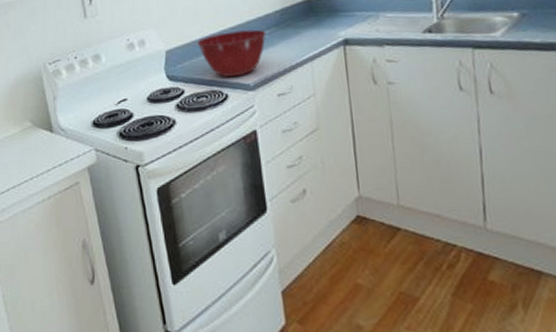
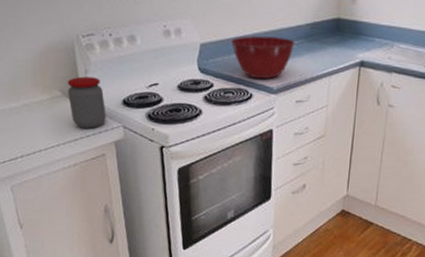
jar: none [37,102,77,157] -> present [67,76,106,129]

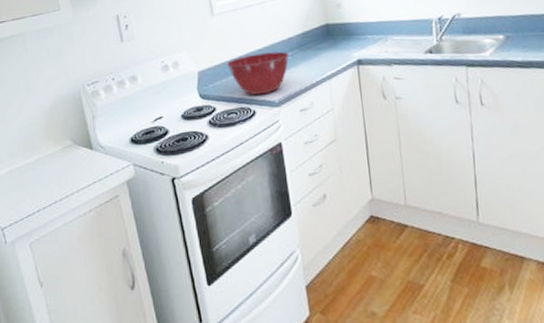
jar: present [67,76,106,129] -> none [77,121,116,173]

